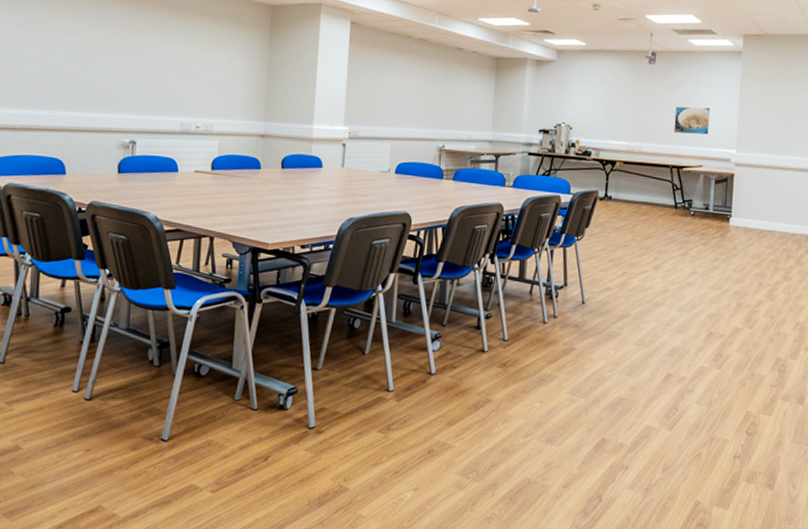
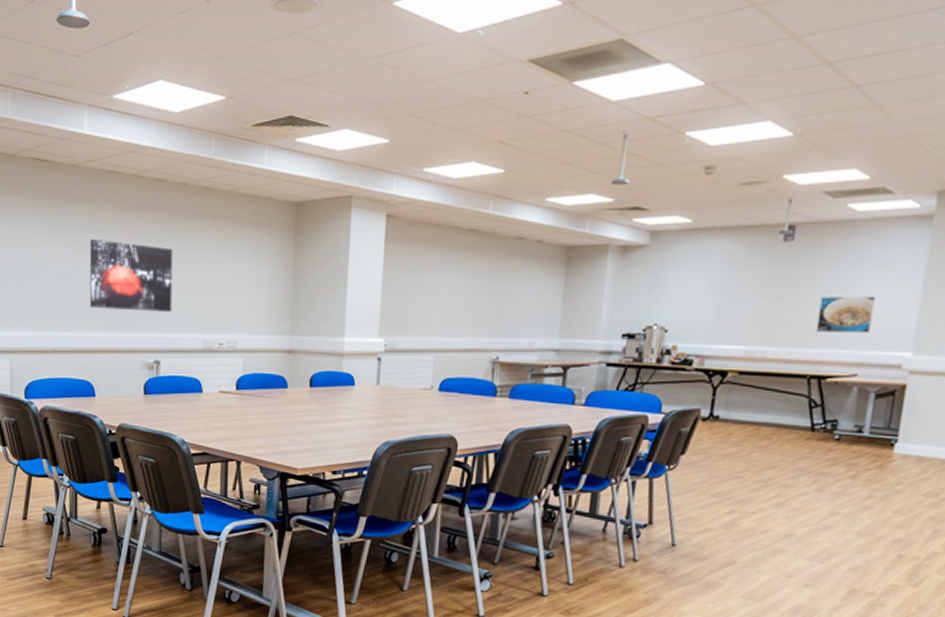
wall art: none [64,23,154,96] -> present [89,239,173,312]

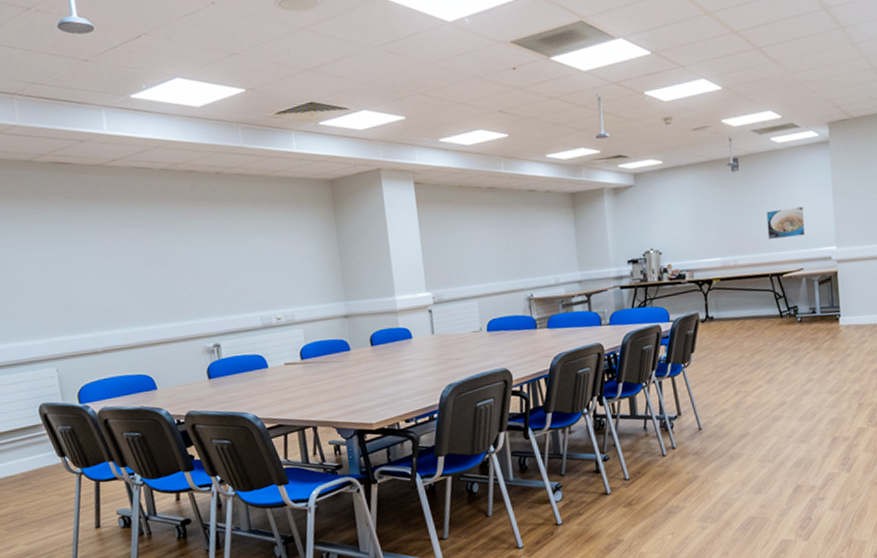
wall art: present [89,239,173,312] -> none [126,234,225,303]

